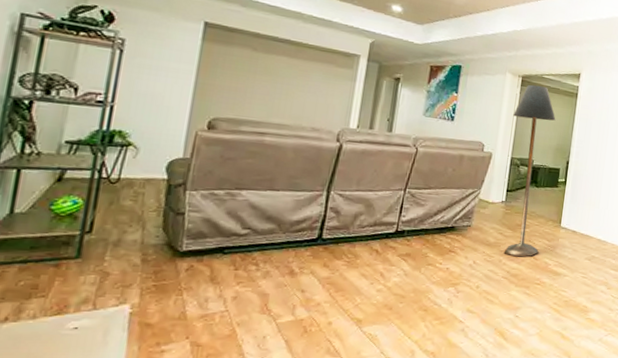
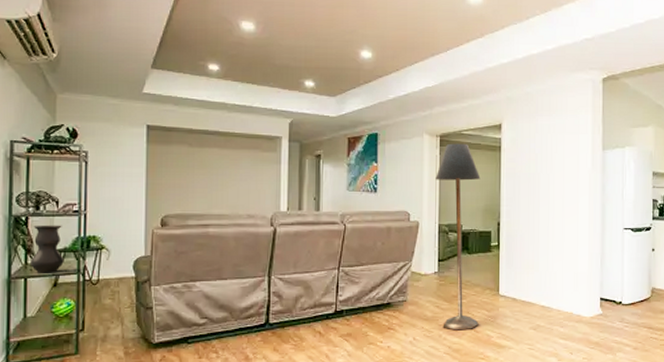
vase: none [27,112,79,166] -> present [29,225,64,273]

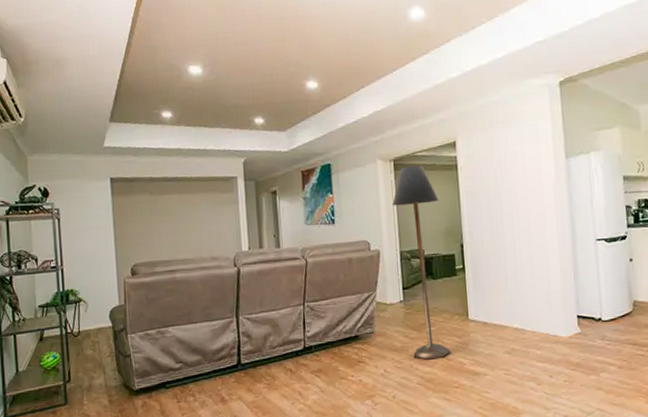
vase: present [29,225,64,273] -> none [17,281,47,329]

